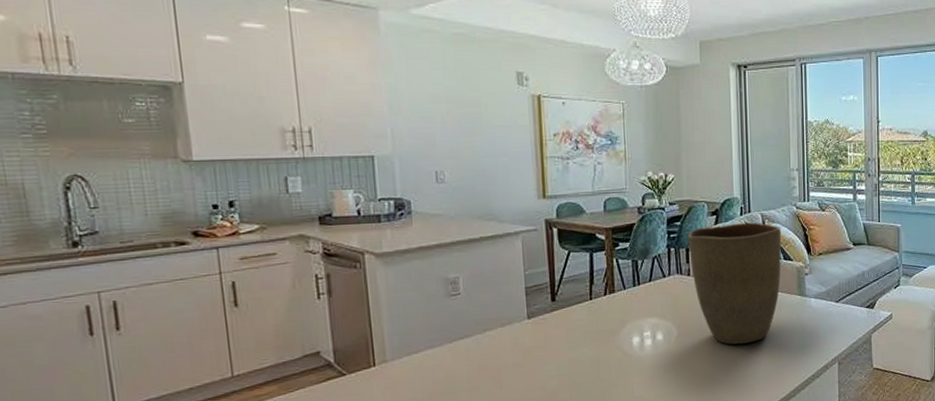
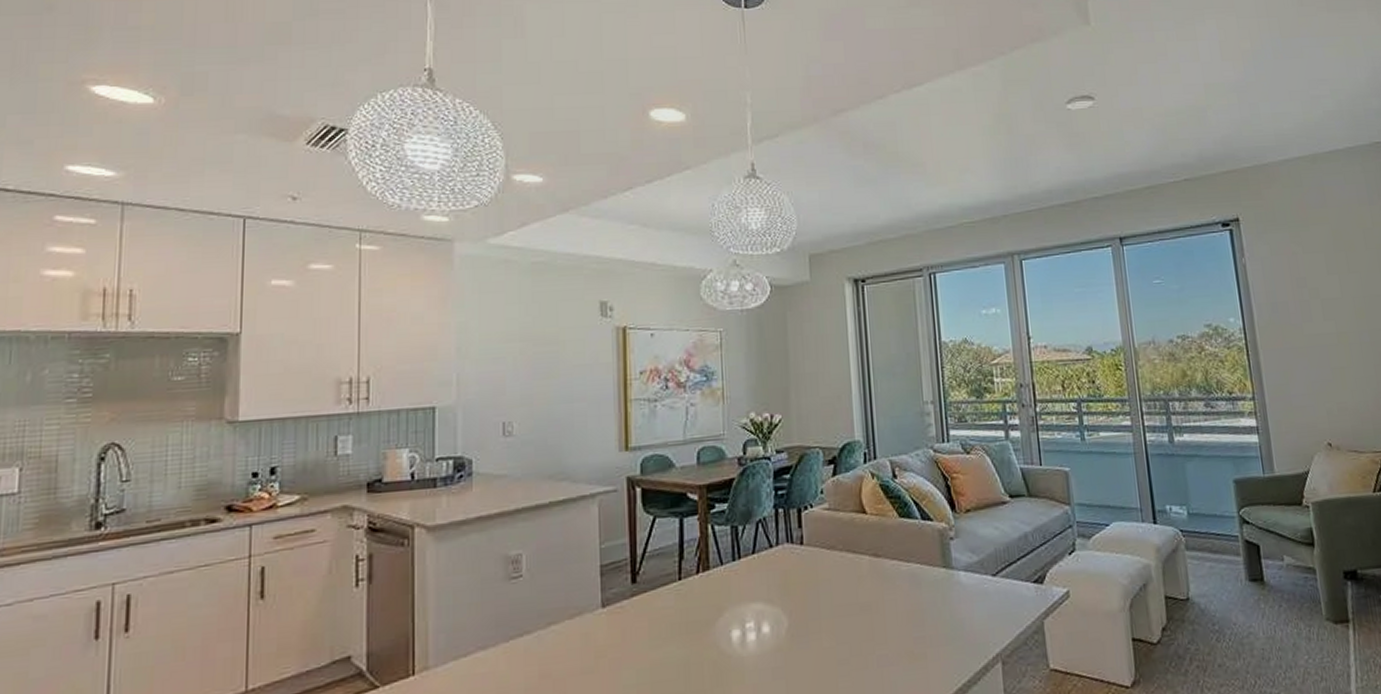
vase: present [687,222,782,345] -> none [799,471,919,638]

